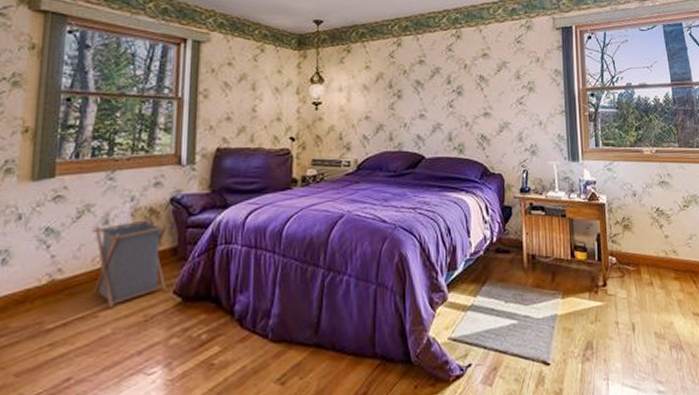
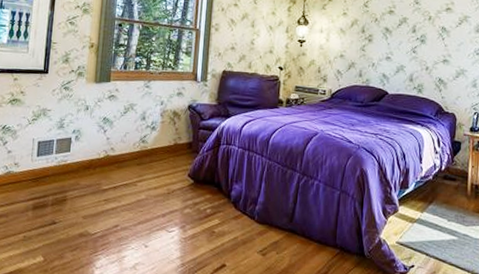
laundry basket: present [92,216,172,309] -> none [134,117,189,181]

